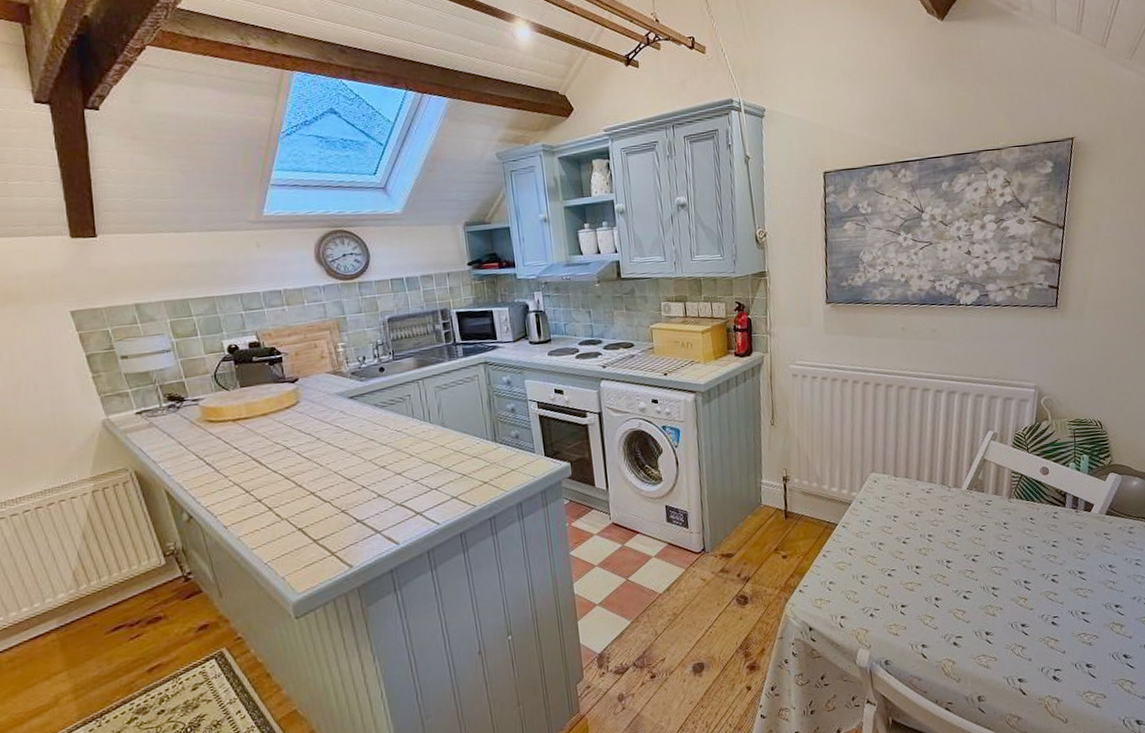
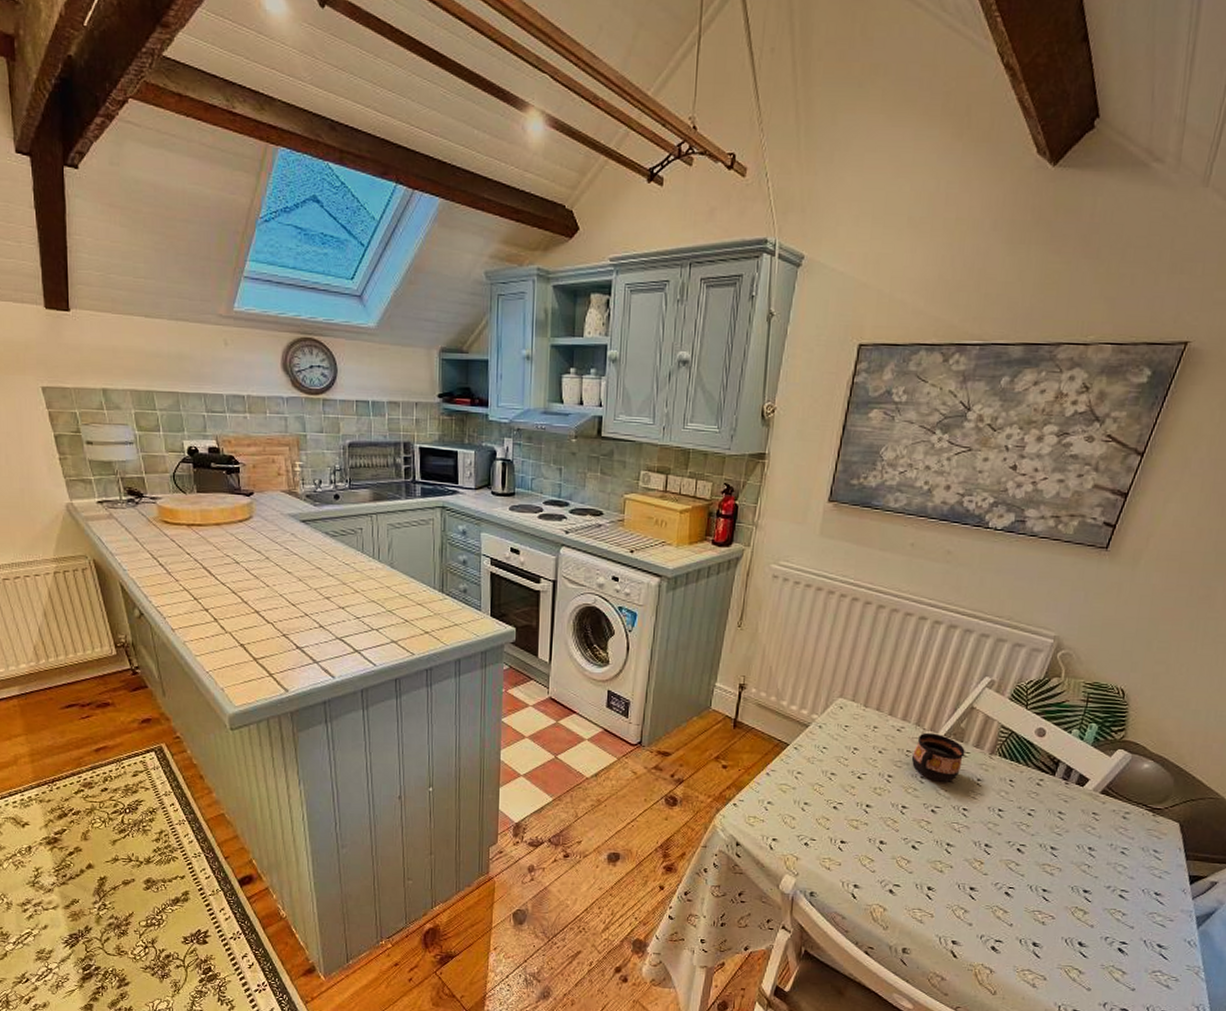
cup: none [944,489,988,532] -> present [911,732,965,782]

